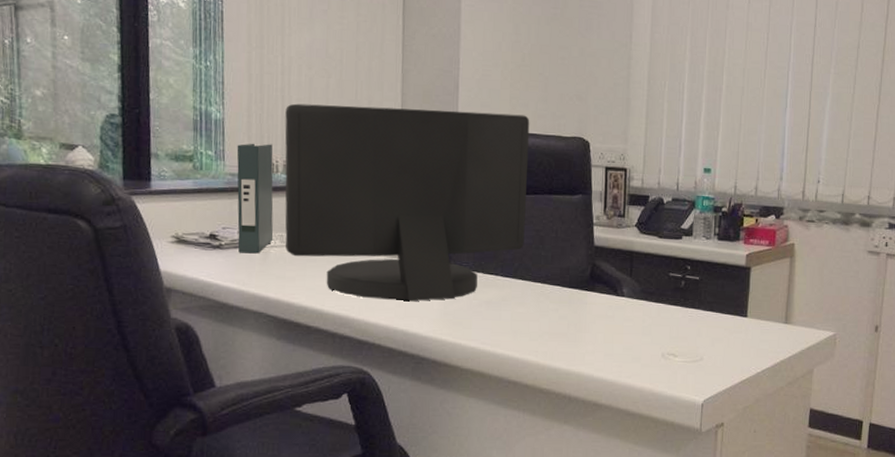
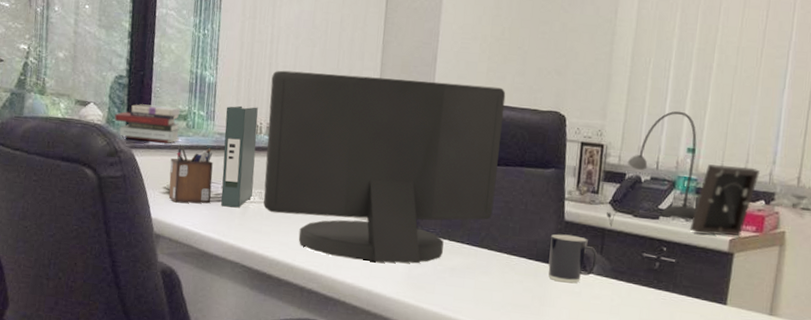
books: none [108,145,186,187] -> present [114,104,181,143]
desk organizer: none [177,188,227,252] -> present [168,144,213,204]
mug: none [581,259,628,308] -> present [548,233,598,283]
desk lamp: none [634,132,715,250] -> present [606,111,697,227]
picture frame: none [710,183,769,251] -> present [689,164,760,236]

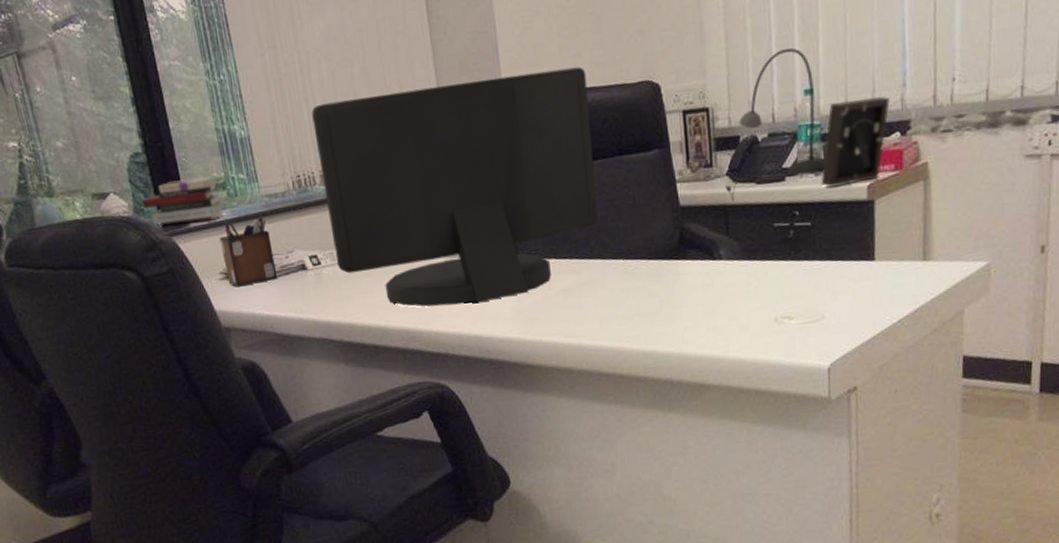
binder: present [221,105,258,208] -> none [268,154,324,279]
mug: present [548,233,598,283] -> none [667,220,725,278]

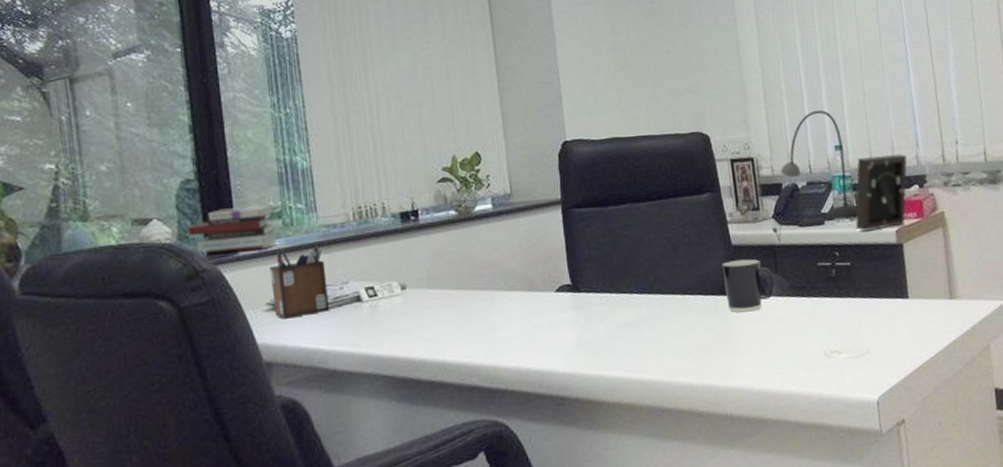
monitor: present [311,66,598,307] -> none [378,117,656,341]
mug: none [667,220,725,278] -> present [721,258,775,313]

